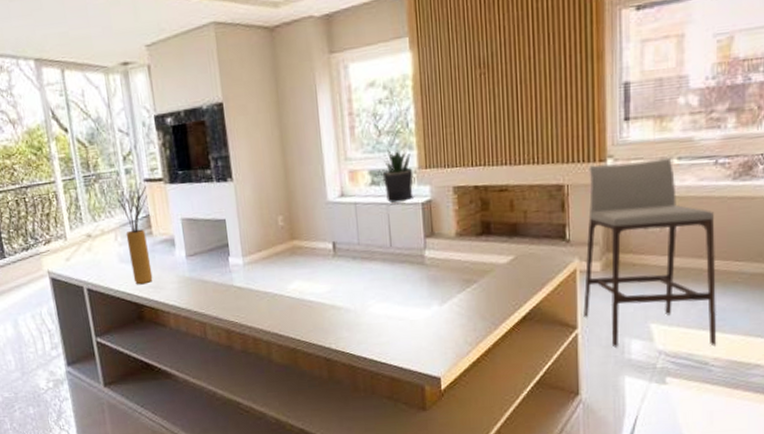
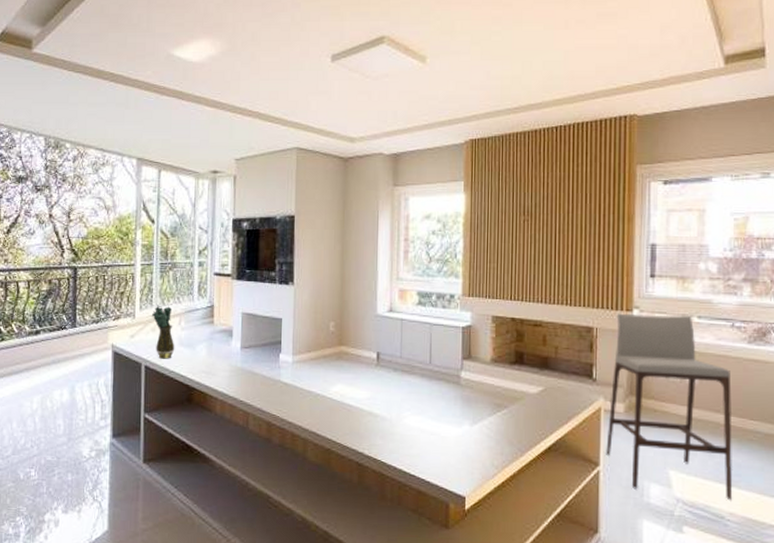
vase: none [84,221,116,279] -> present [152,305,175,359]
vase: present [118,182,153,285] -> none [188,275,216,369]
planter: present [382,148,413,202] -> none [429,273,457,324]

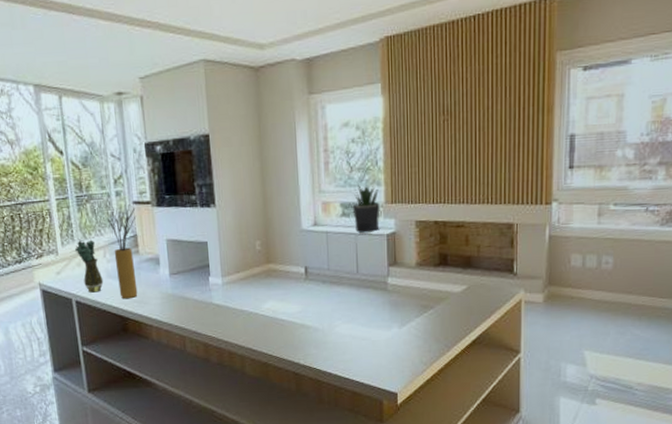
vase: none [188,275,216,369] -> present [108,204,138,299]
planter: none [429,273,457,324] -> present [352,183,380,233]
bar stool: present [606,313,733,501] -> none [526,204,643,373]

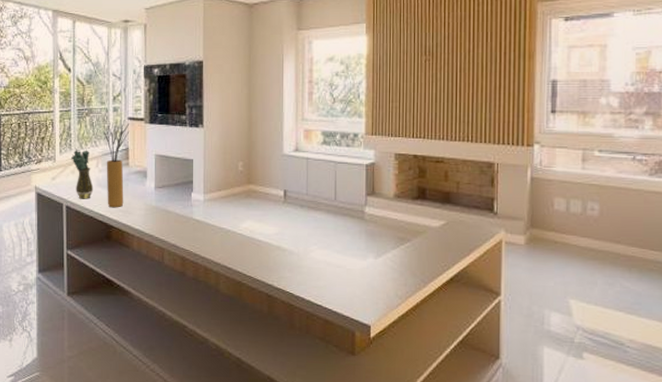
planter: present [352,183,380,233] -> none [333,114,361,161]

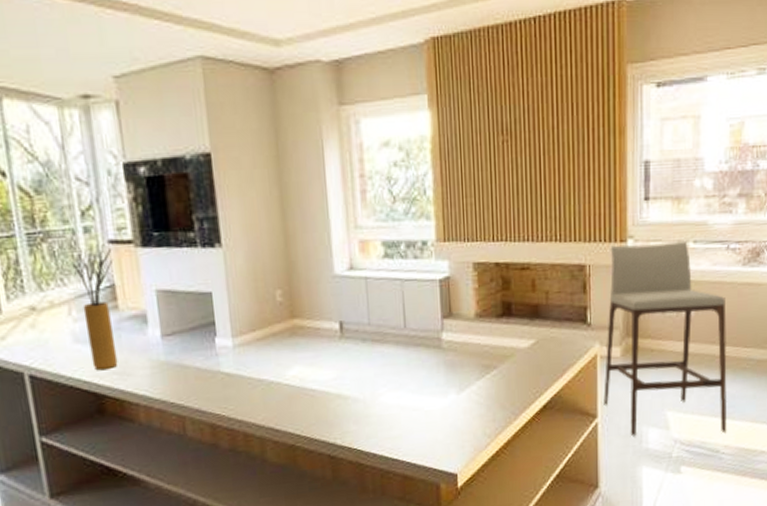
vase: present [71,148,94,199] -> none [27,290,69,364]
bar stool: none [507,148,633,328] -> present [603,242,728,437]

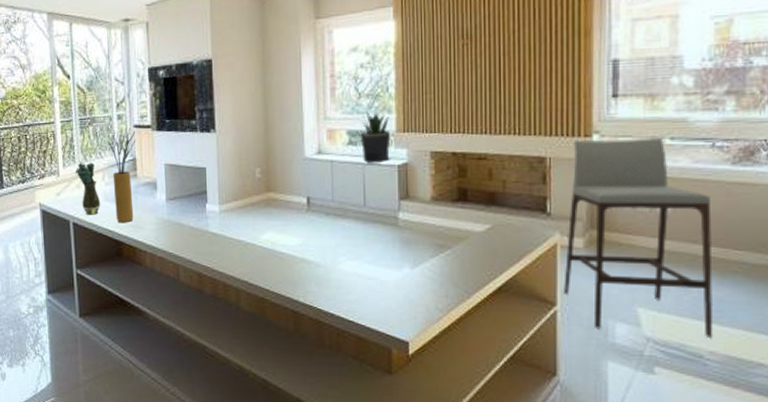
vase: none [27,290,69,364] -> present [76,161,101,215]
planter: none [396,216,431,278] -> present [360,110,391,163]

